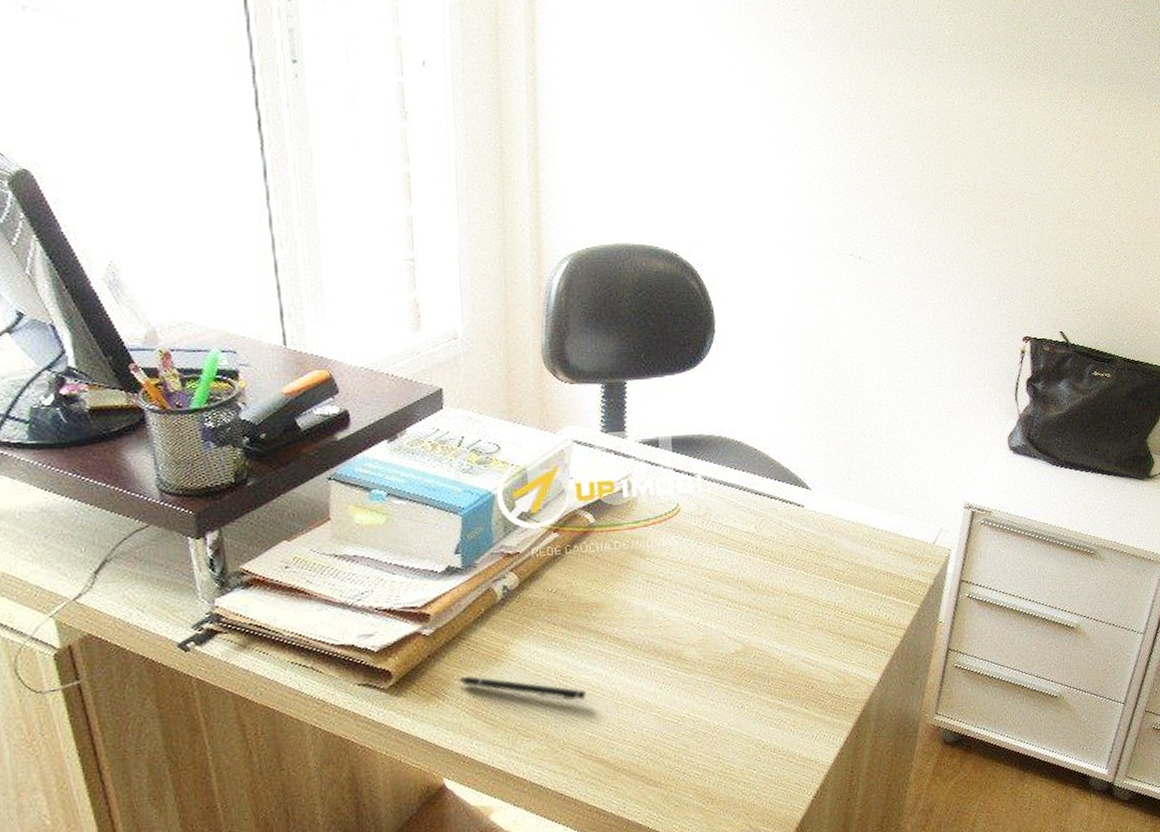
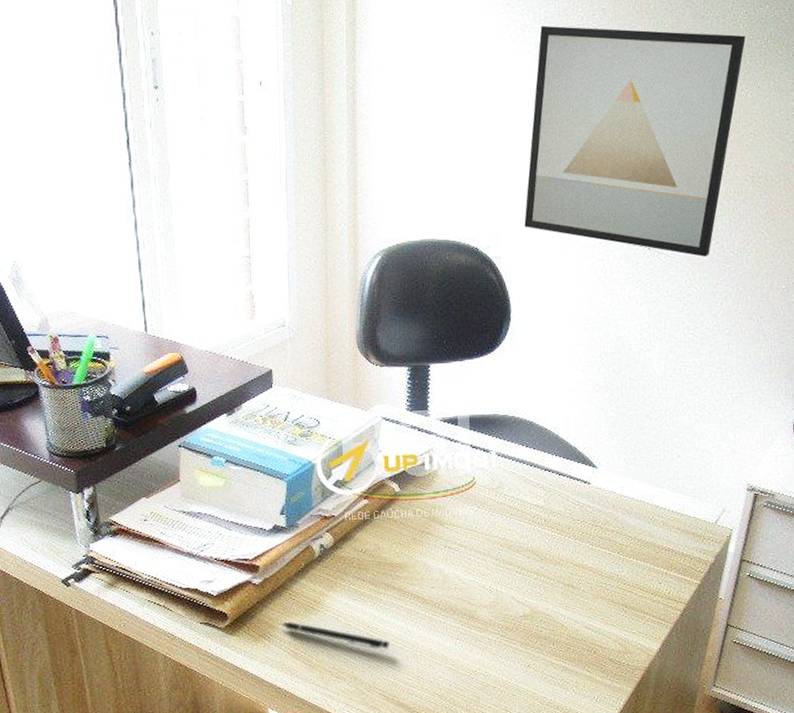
wall art: none [727,18,951,266] -> present [524,25,746,257]

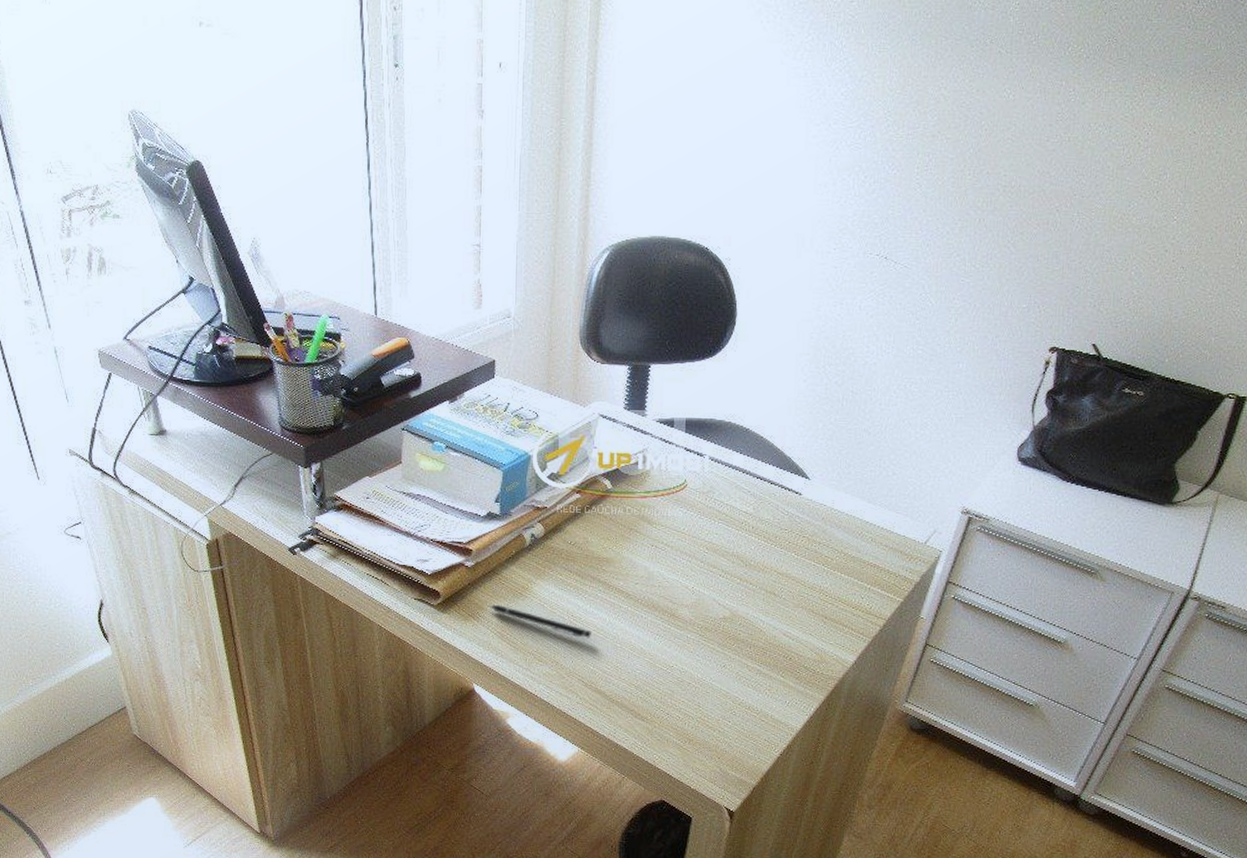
wall art: present [524,25,746,257] -> none [758,12,1015,269]

